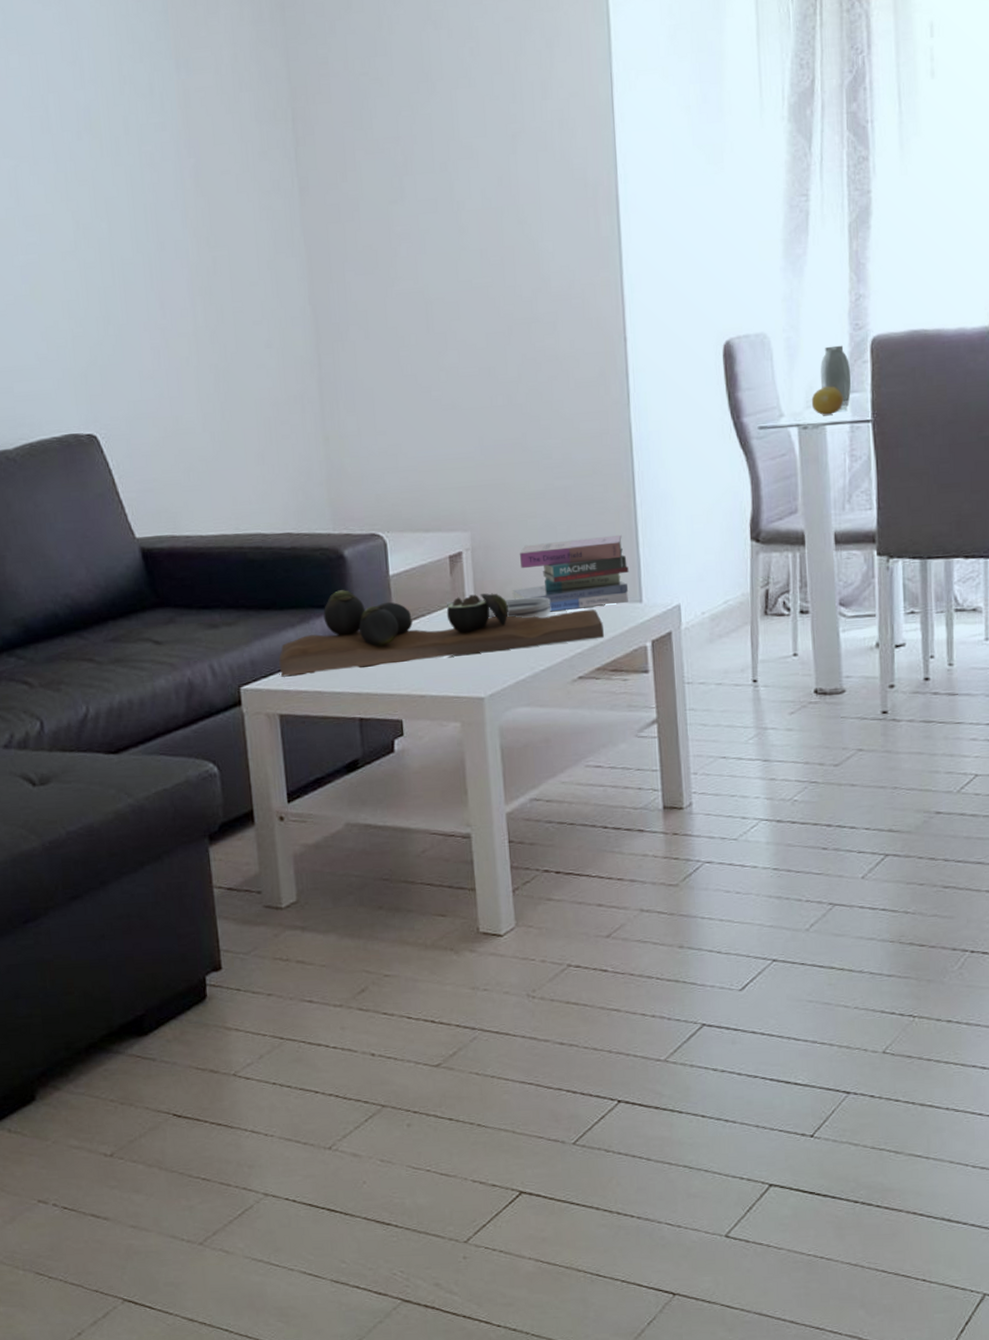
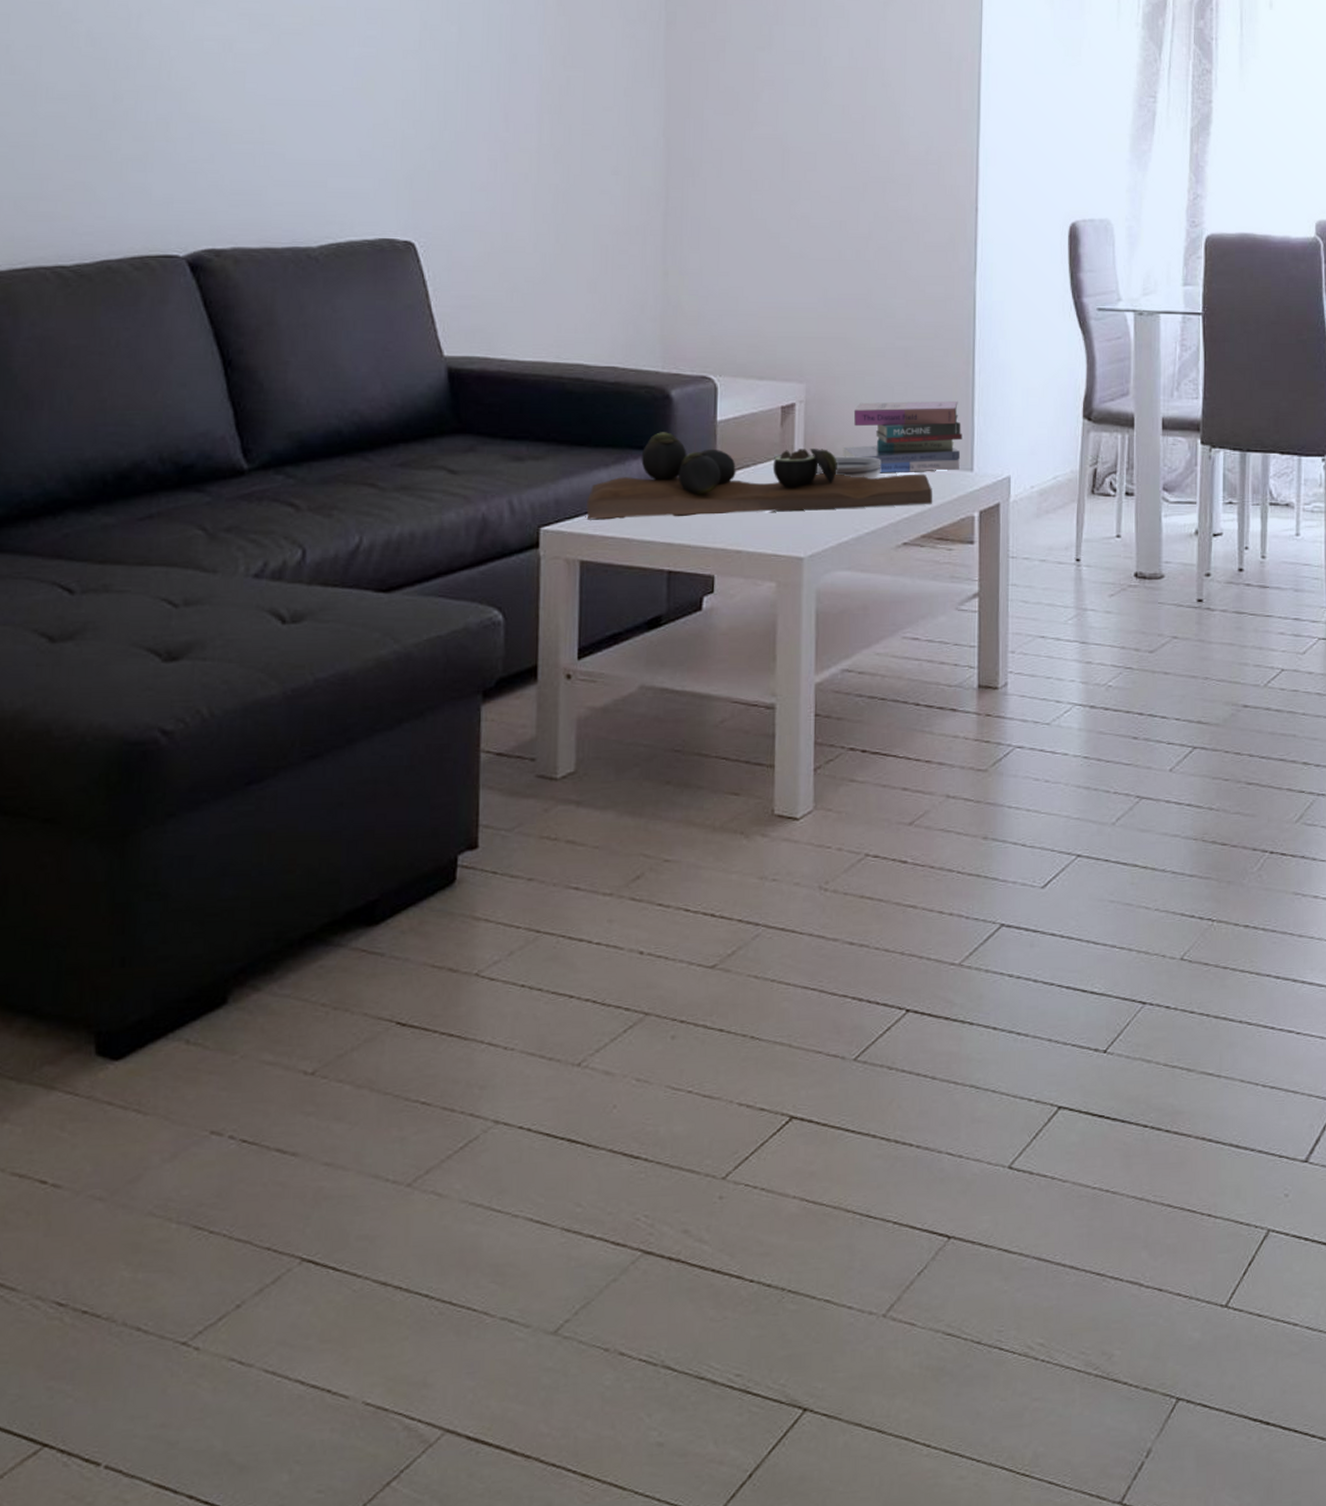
fruit: present [811,386,844,415] -> none [1148,276,1178,304]
vase: present [820,345,852,411] -> none [1157,239,1186,302]

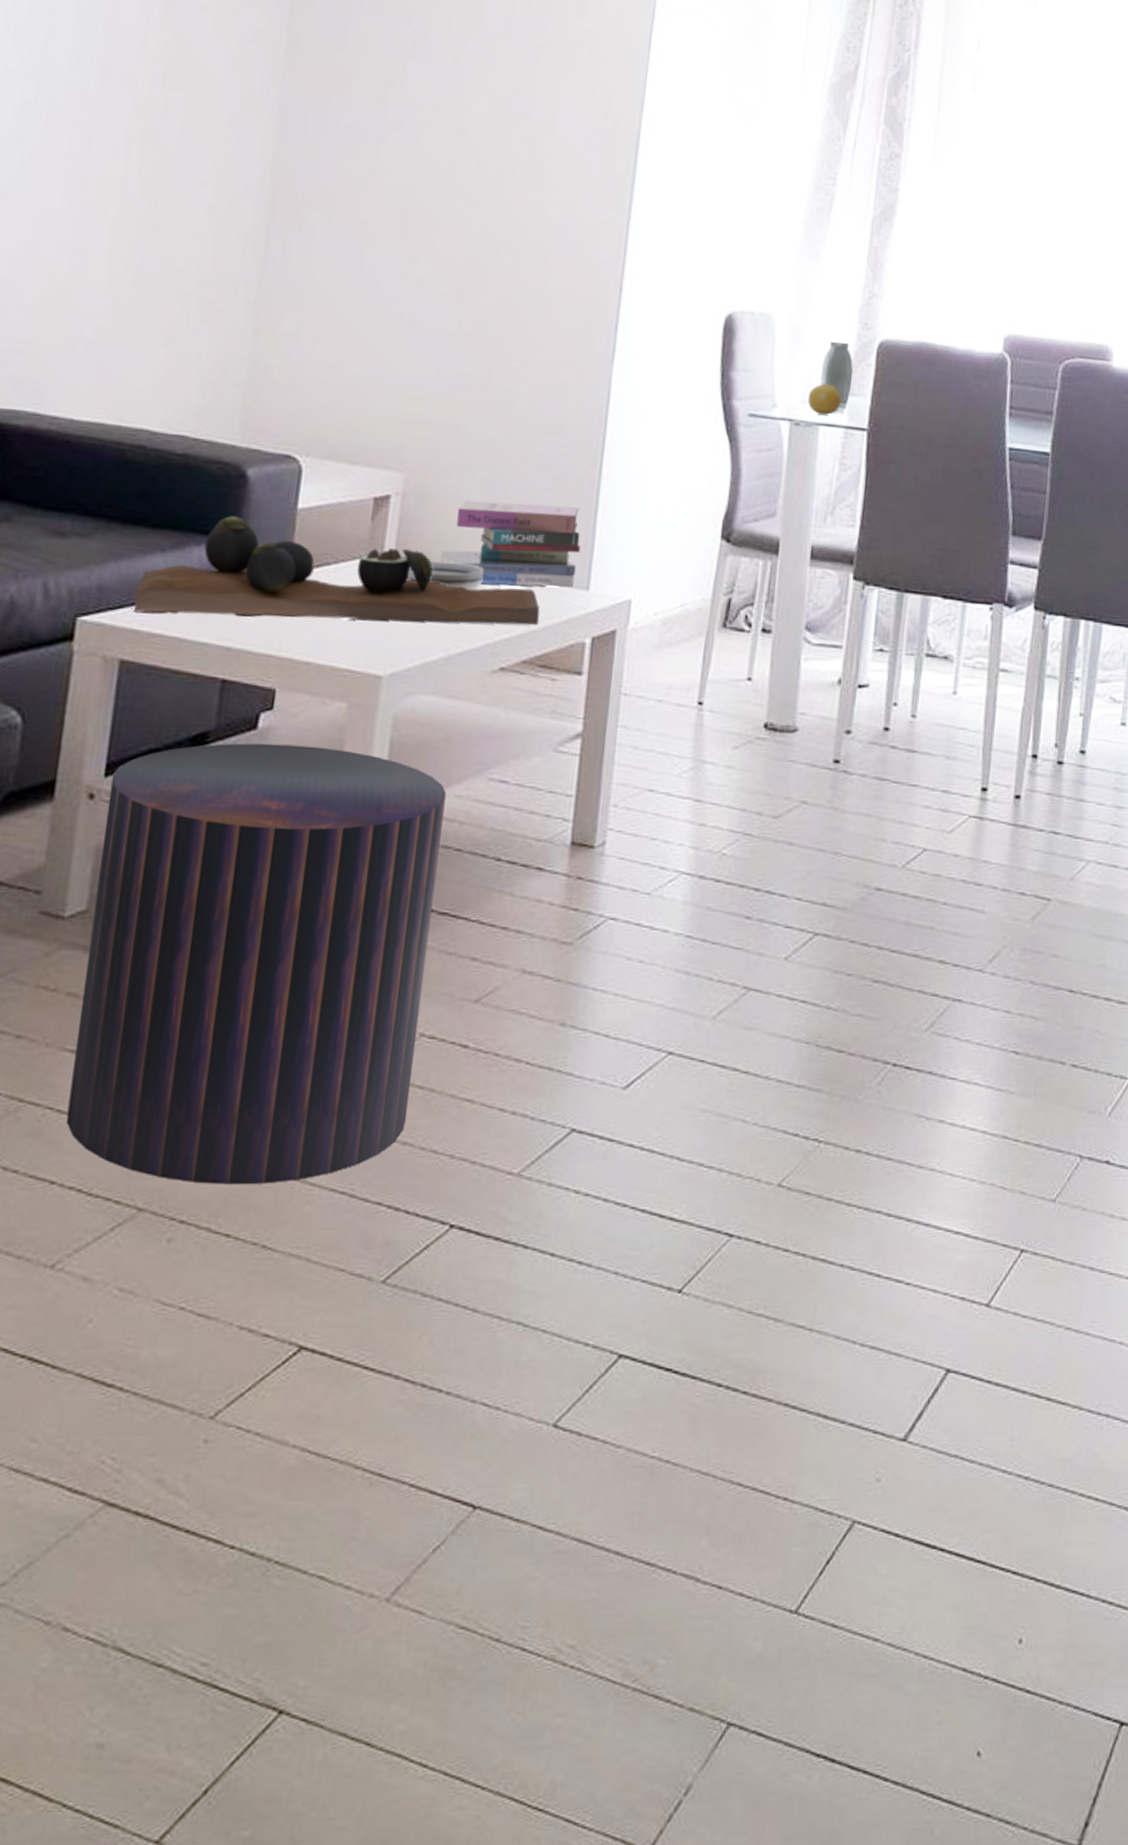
pouf: none [577,621,868,990] -> present [66,743,446,1185]
fruit: none [1148,276,1178,304] -> present [807,383,842,415]
vase: none [1157,239,1186,302] -> present [820,341,854,414]

